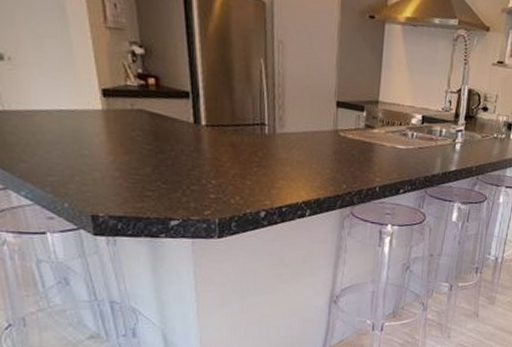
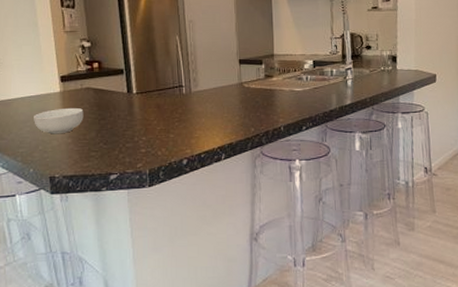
cereal bowl: none [66,131,136,165] -> present [34,107,84,135]

